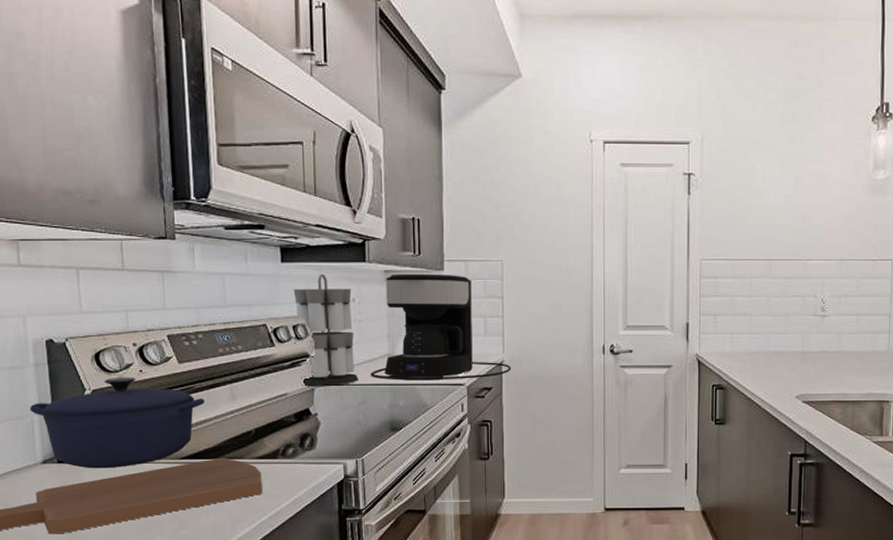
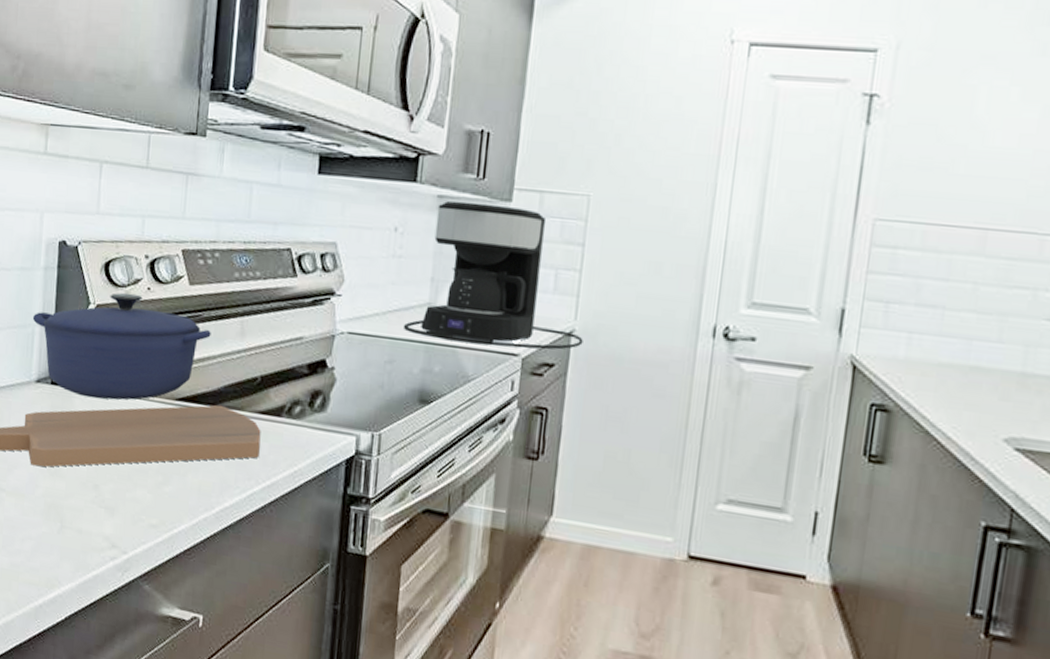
spice rack: present [293,273,359,386] -> none [320,192,395,336]

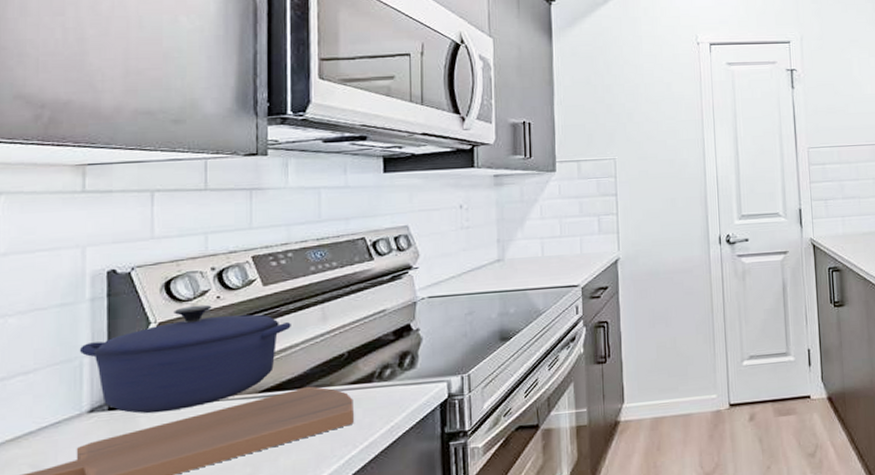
coffee maker: present [404,200,583,350] -> none [479,175,627,287]

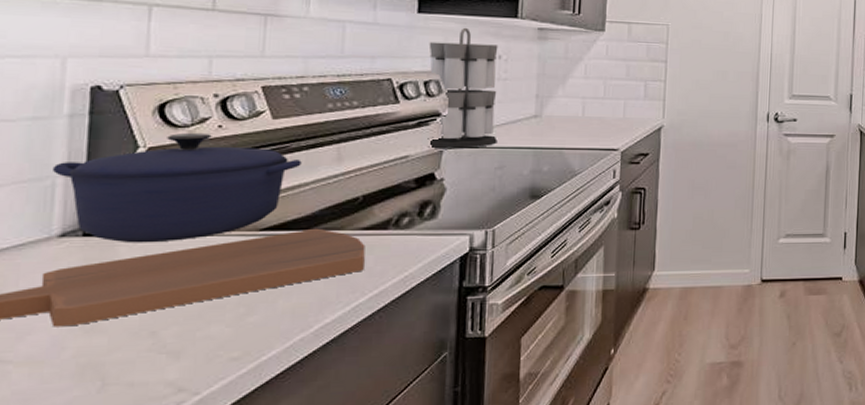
spice rack: none [396,181,465,300] -> present [427,27,498,148]

